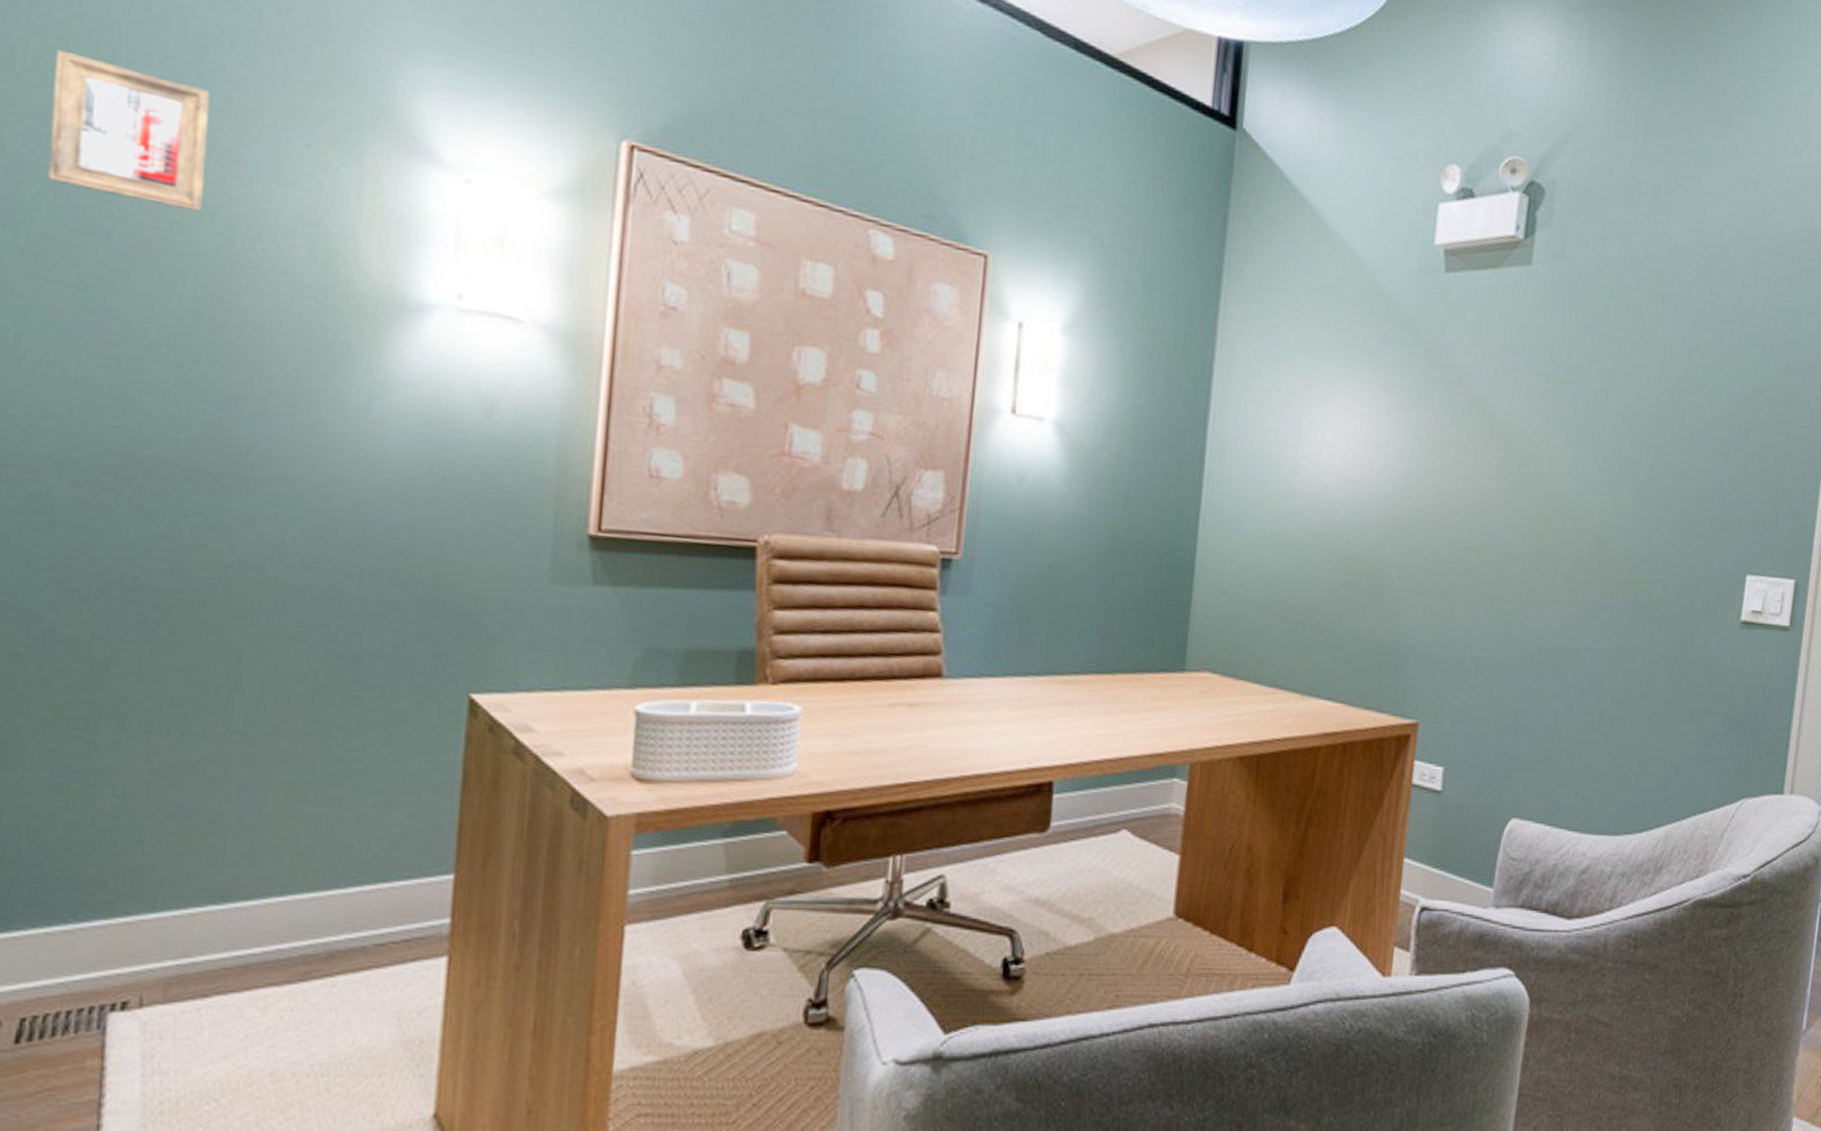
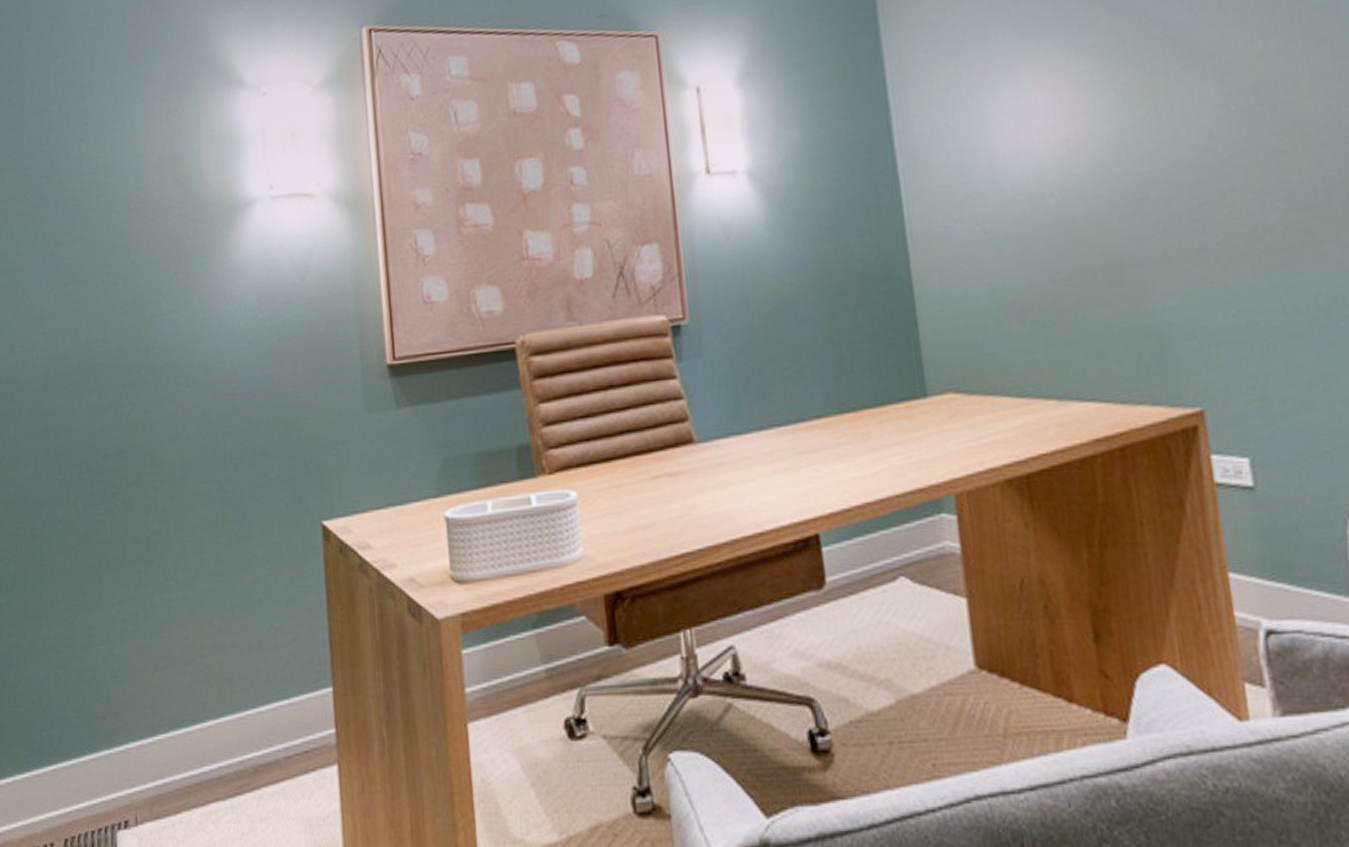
picture frame: present [48,49,211,213] -> none [15,78,106,174]

